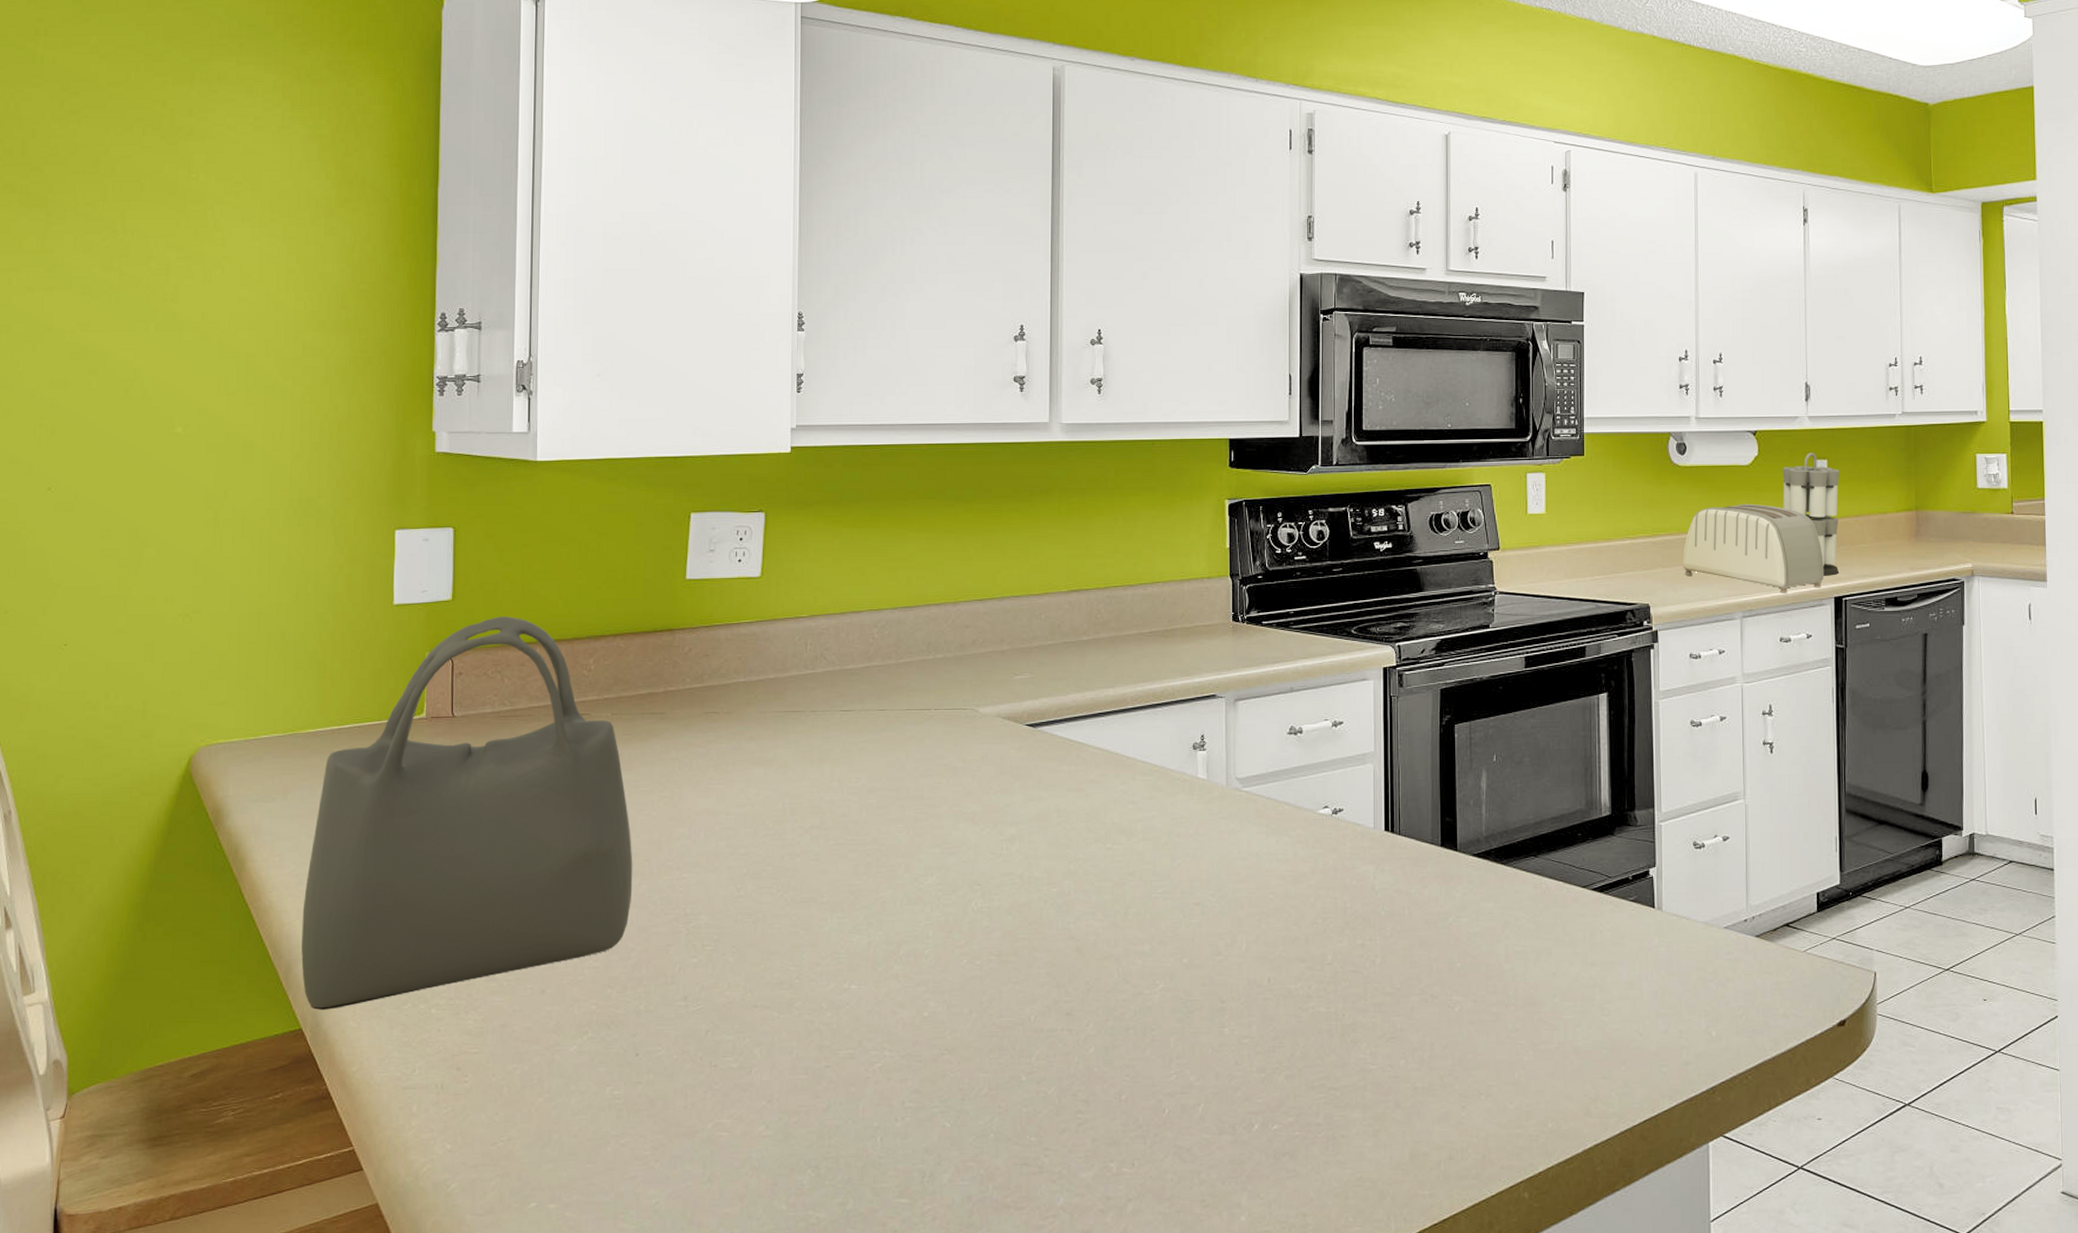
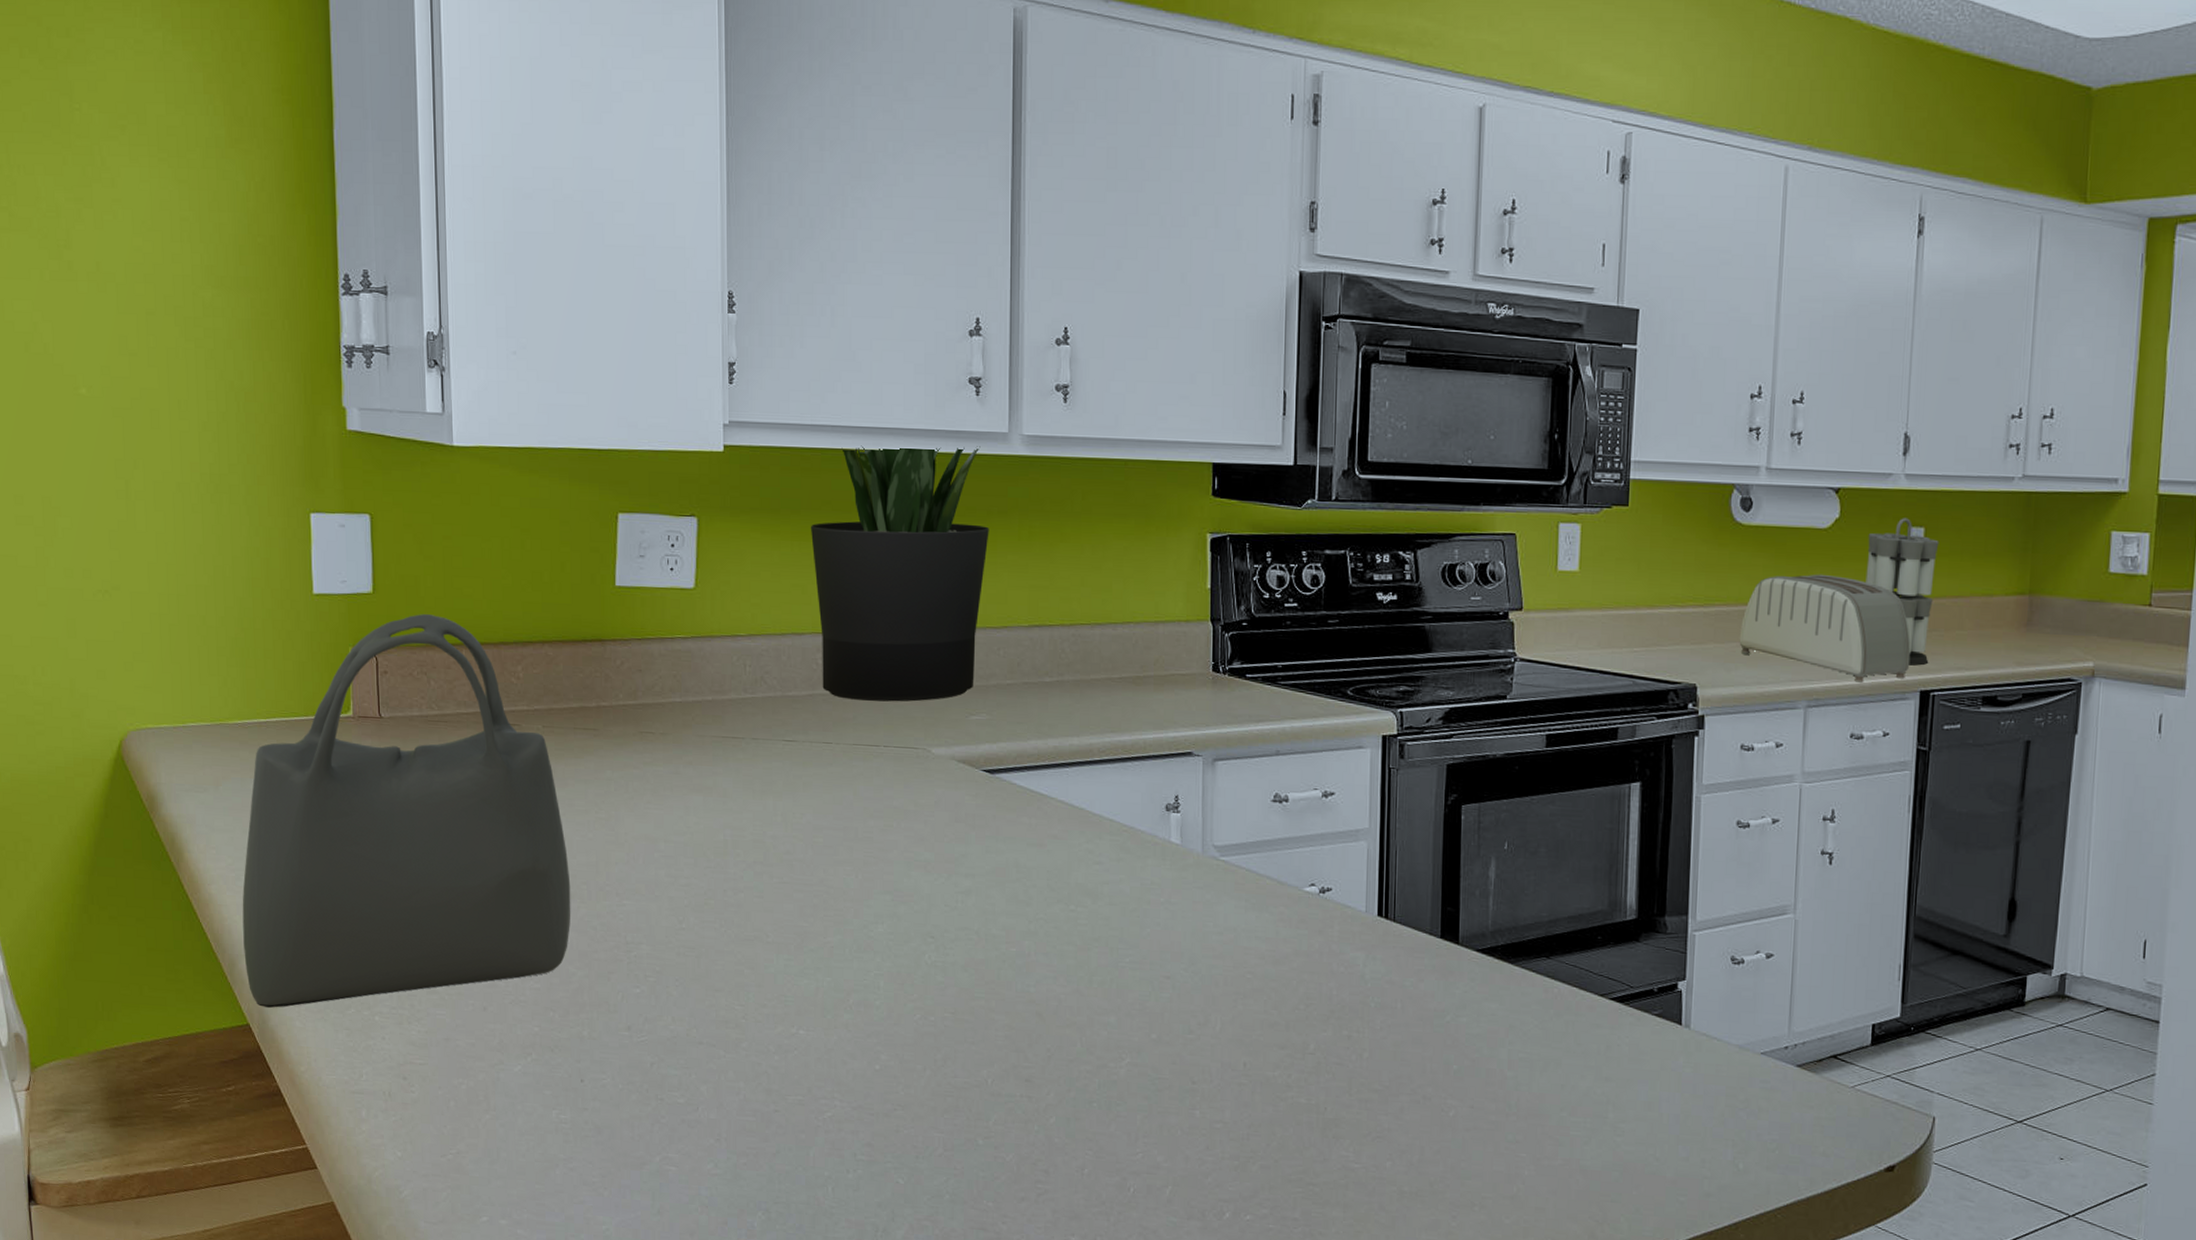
planter: none [870,435,1032,669] -> present [811,445,989,702]

